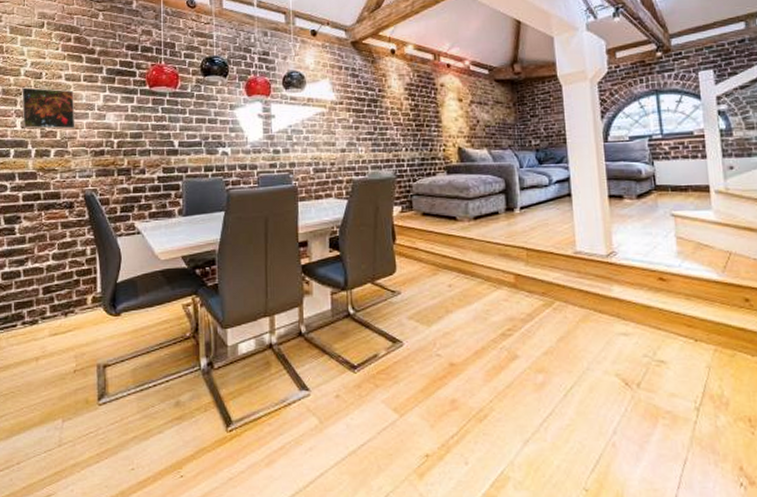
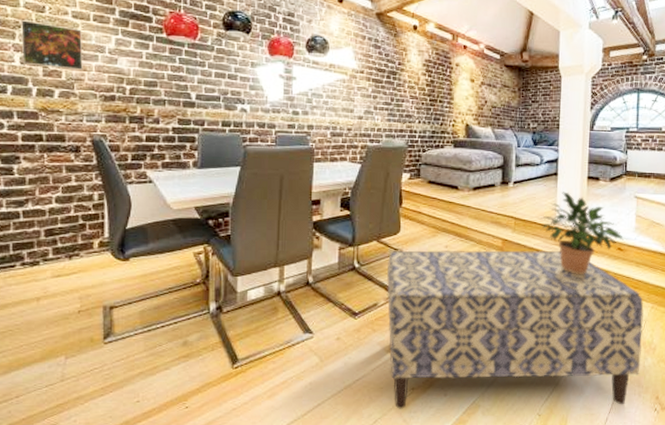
bench: none [385,284,712,481] -> present [387,250,644,409]
potted plant: none [557,214,666,312] -> present [540,191,624,274]

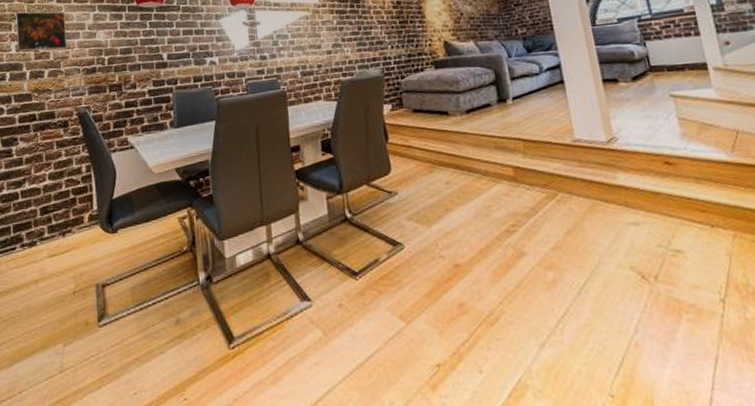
bench: present [387,250,644,409] -> none [382,174,743,393]
potted plant: present [540,191,624,274] -> none [555,100,671,201]

